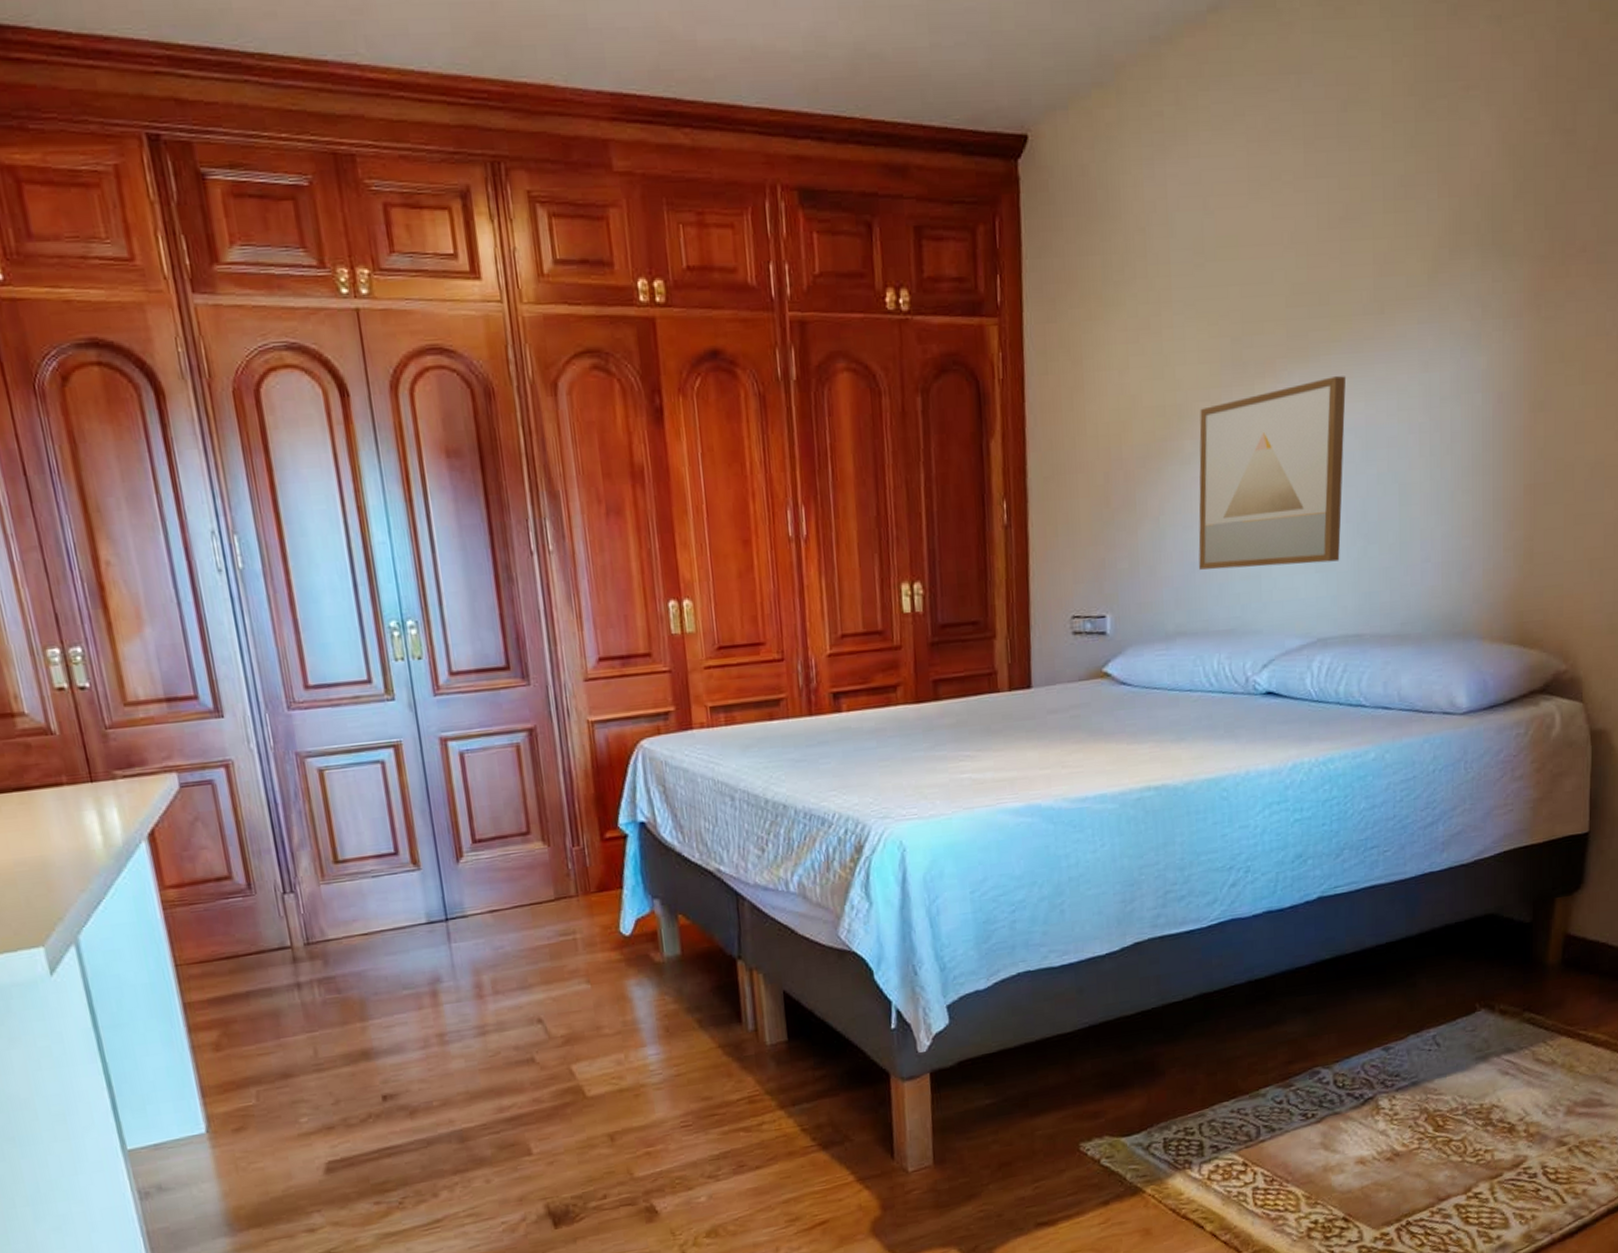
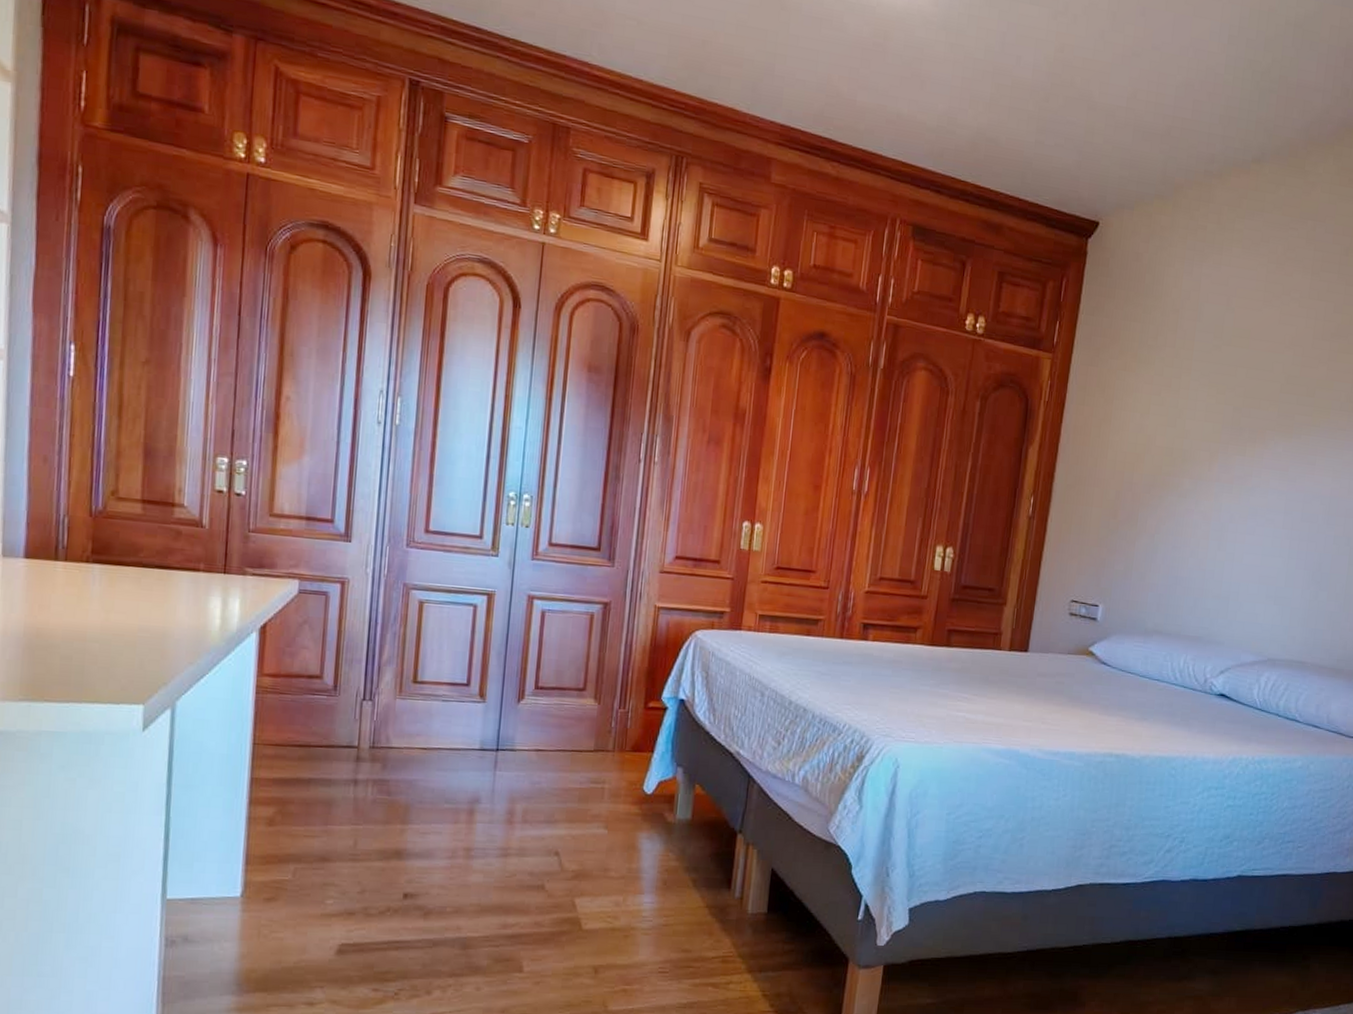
wall art: present [1198,376,1347,570] -> none [1181,452,1320,599]

